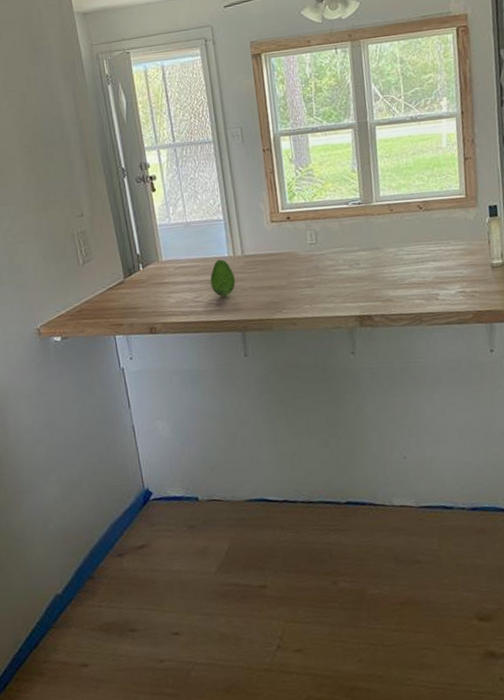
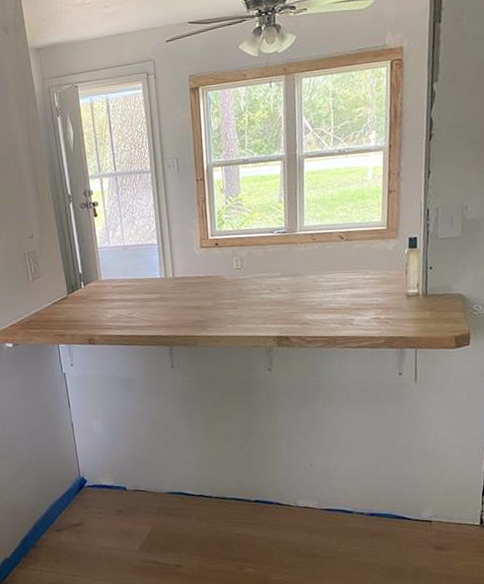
fruit: present [210,259,236,297] -> none [143,280,166,314]

